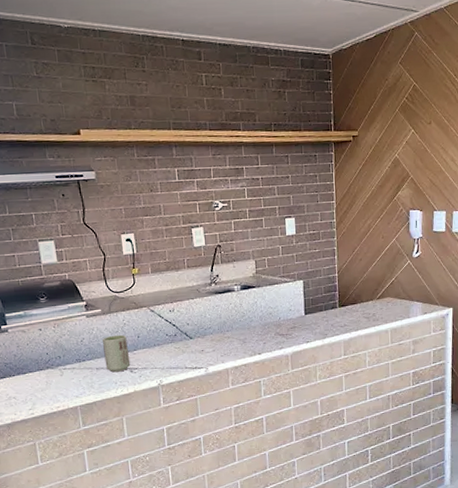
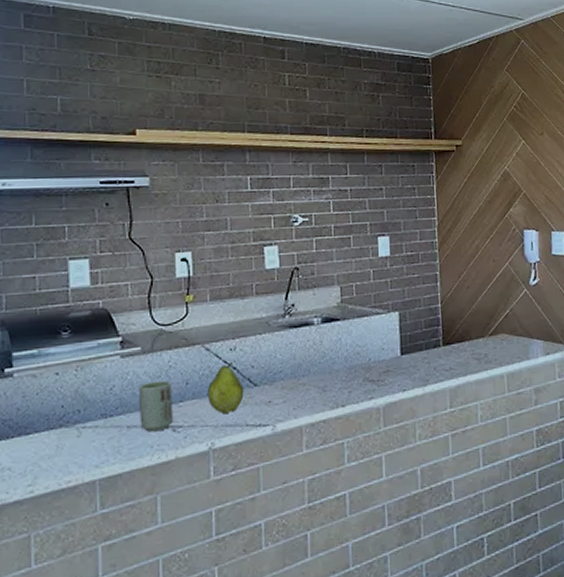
fruit: none [154,321,183,360] -> present [207,363,244,414]

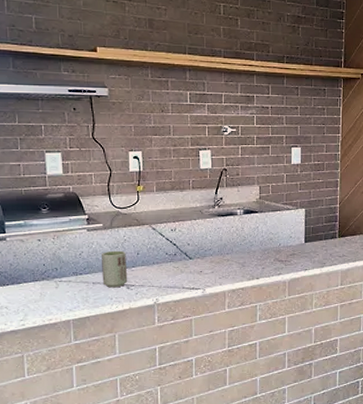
fruit: present [207,363,244,414] -> none [153,240,182,279]

